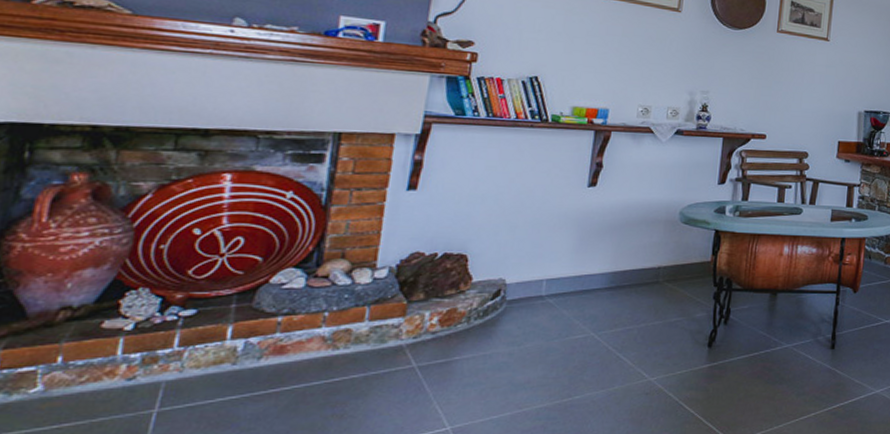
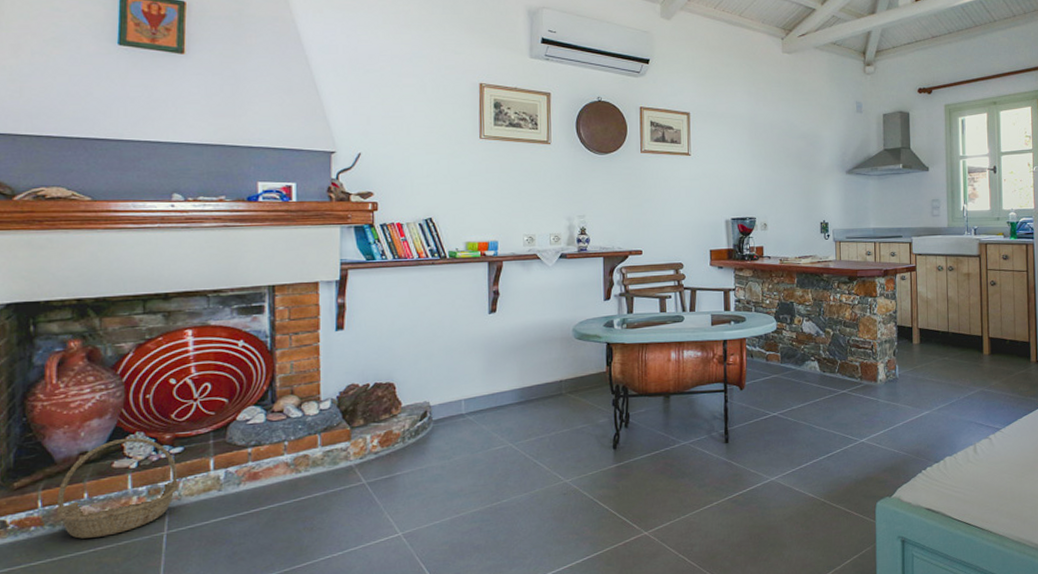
basket: none [16,293,185,412] -> present [56,437,178,539]

